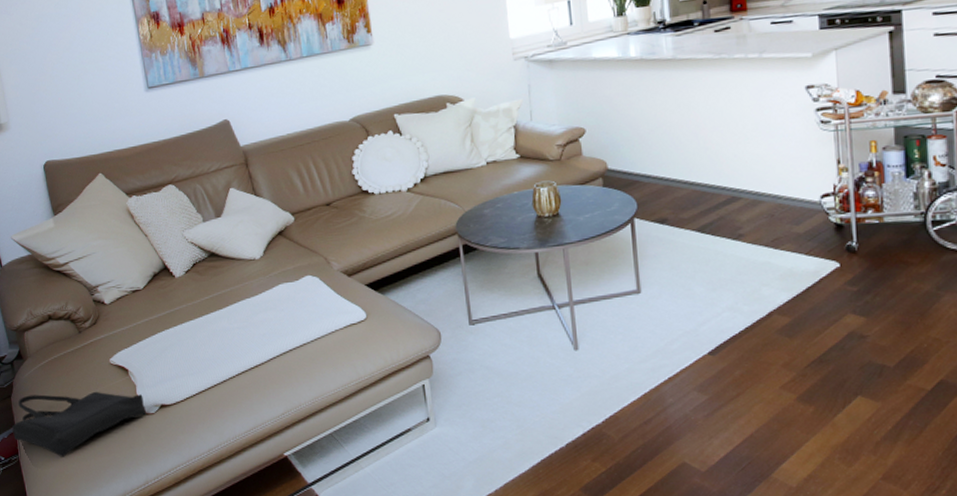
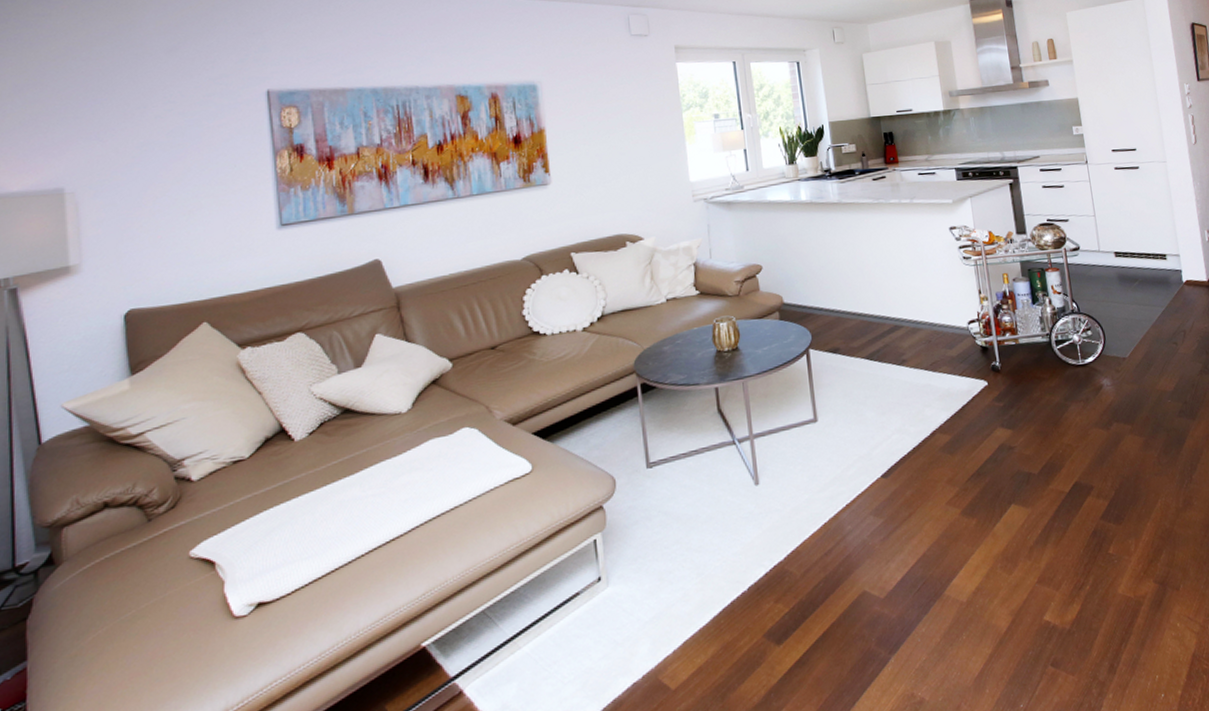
tote bag: present [12,391,147,457] -> none [21,592,237,695]

